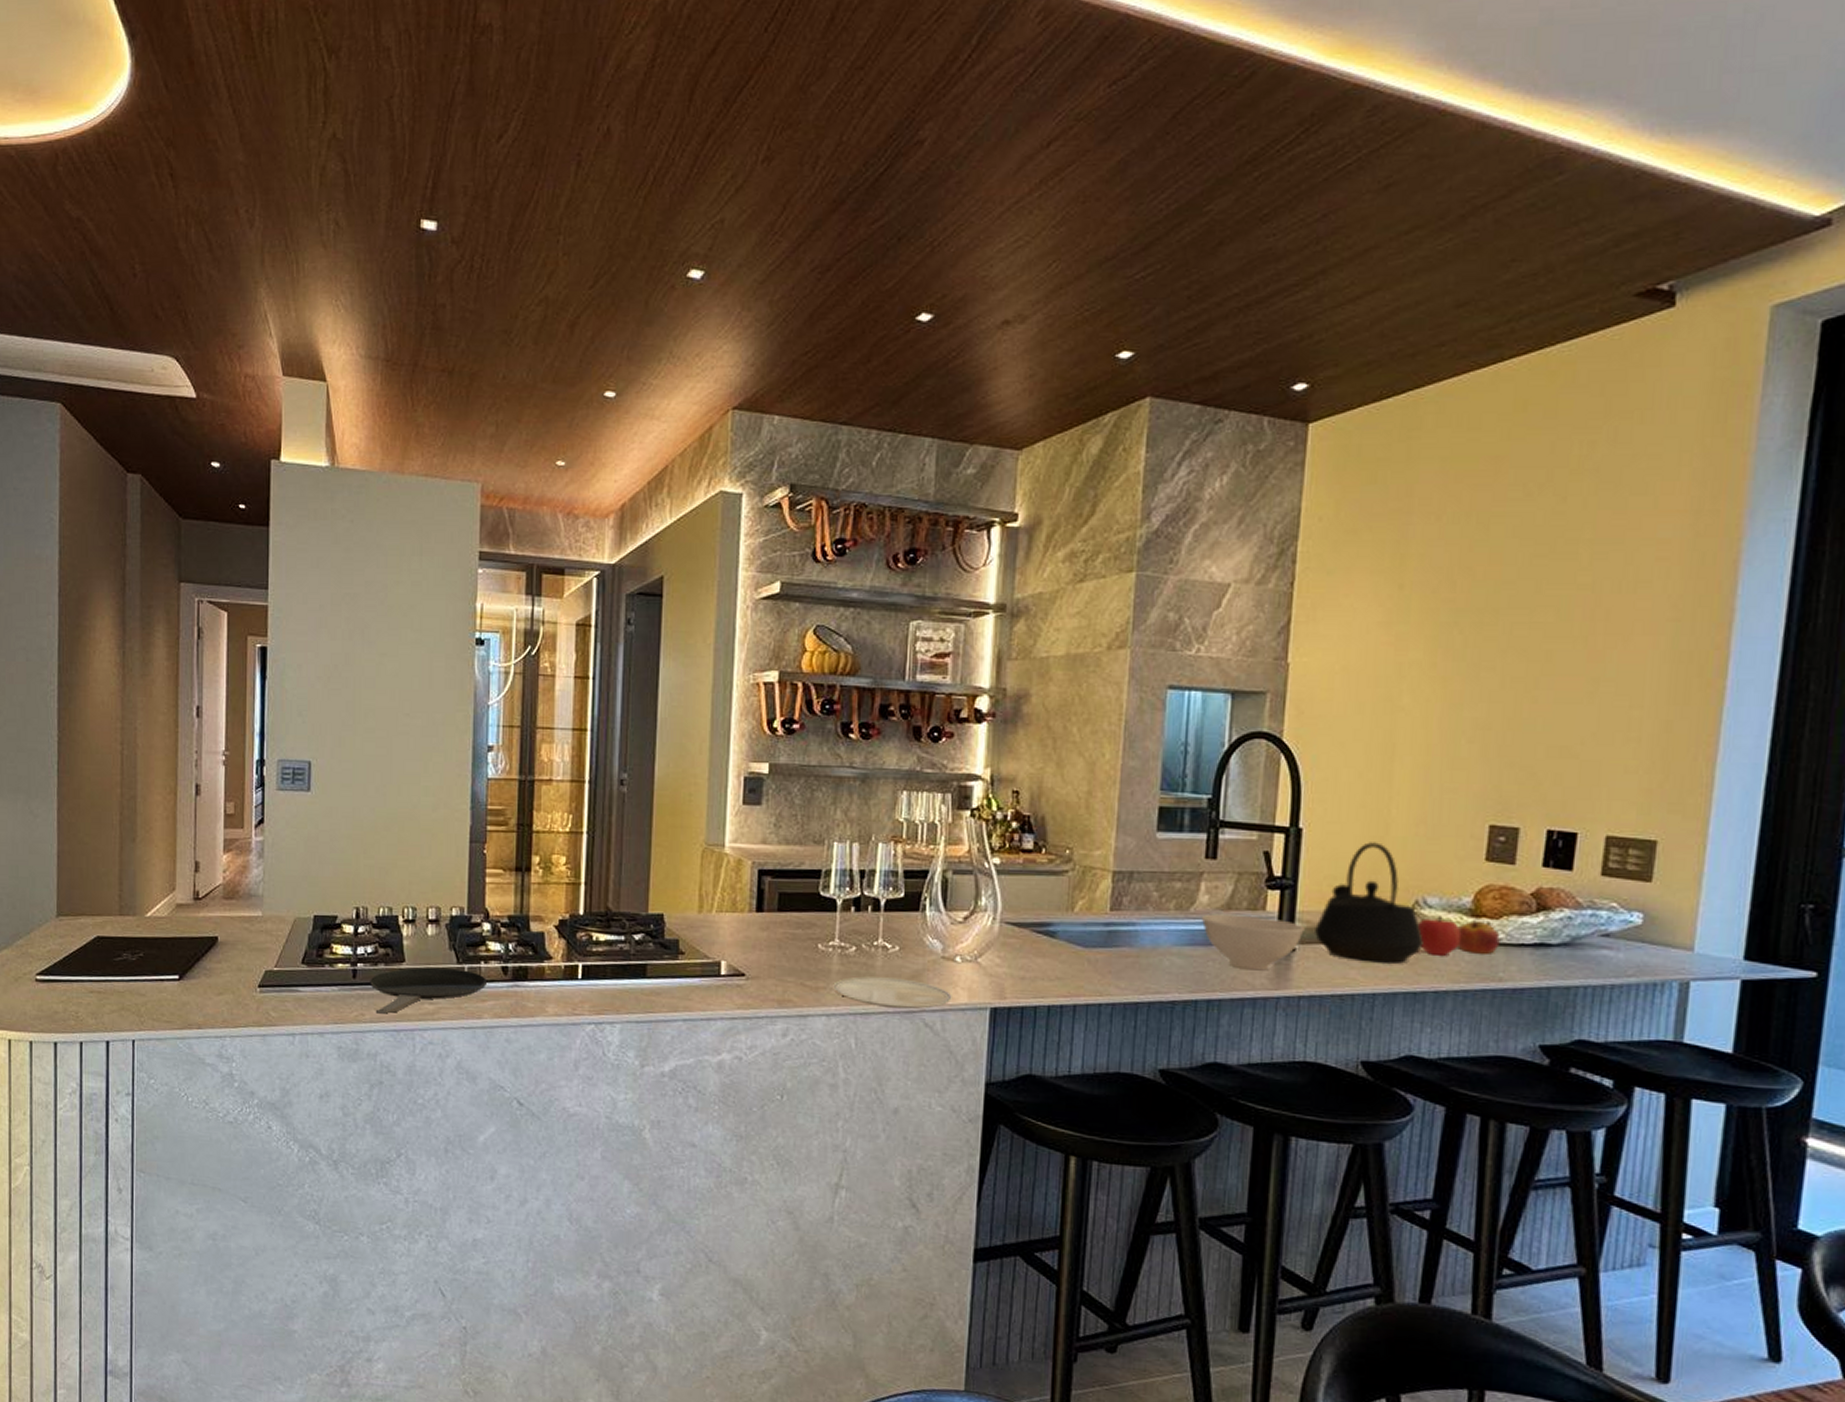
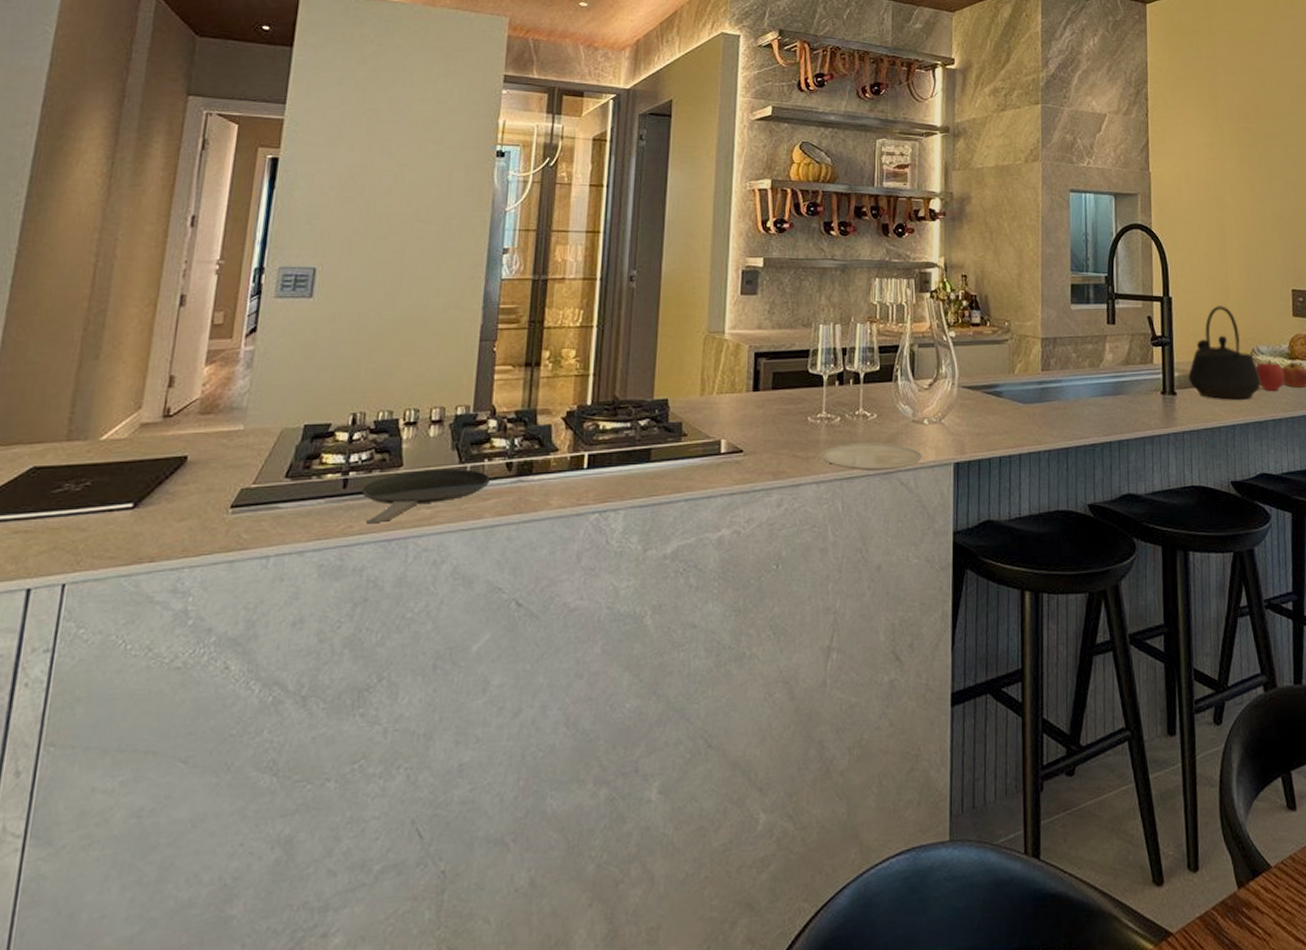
bowl: present [1201,914,1305,971] -> none [1108,368,1181,413]

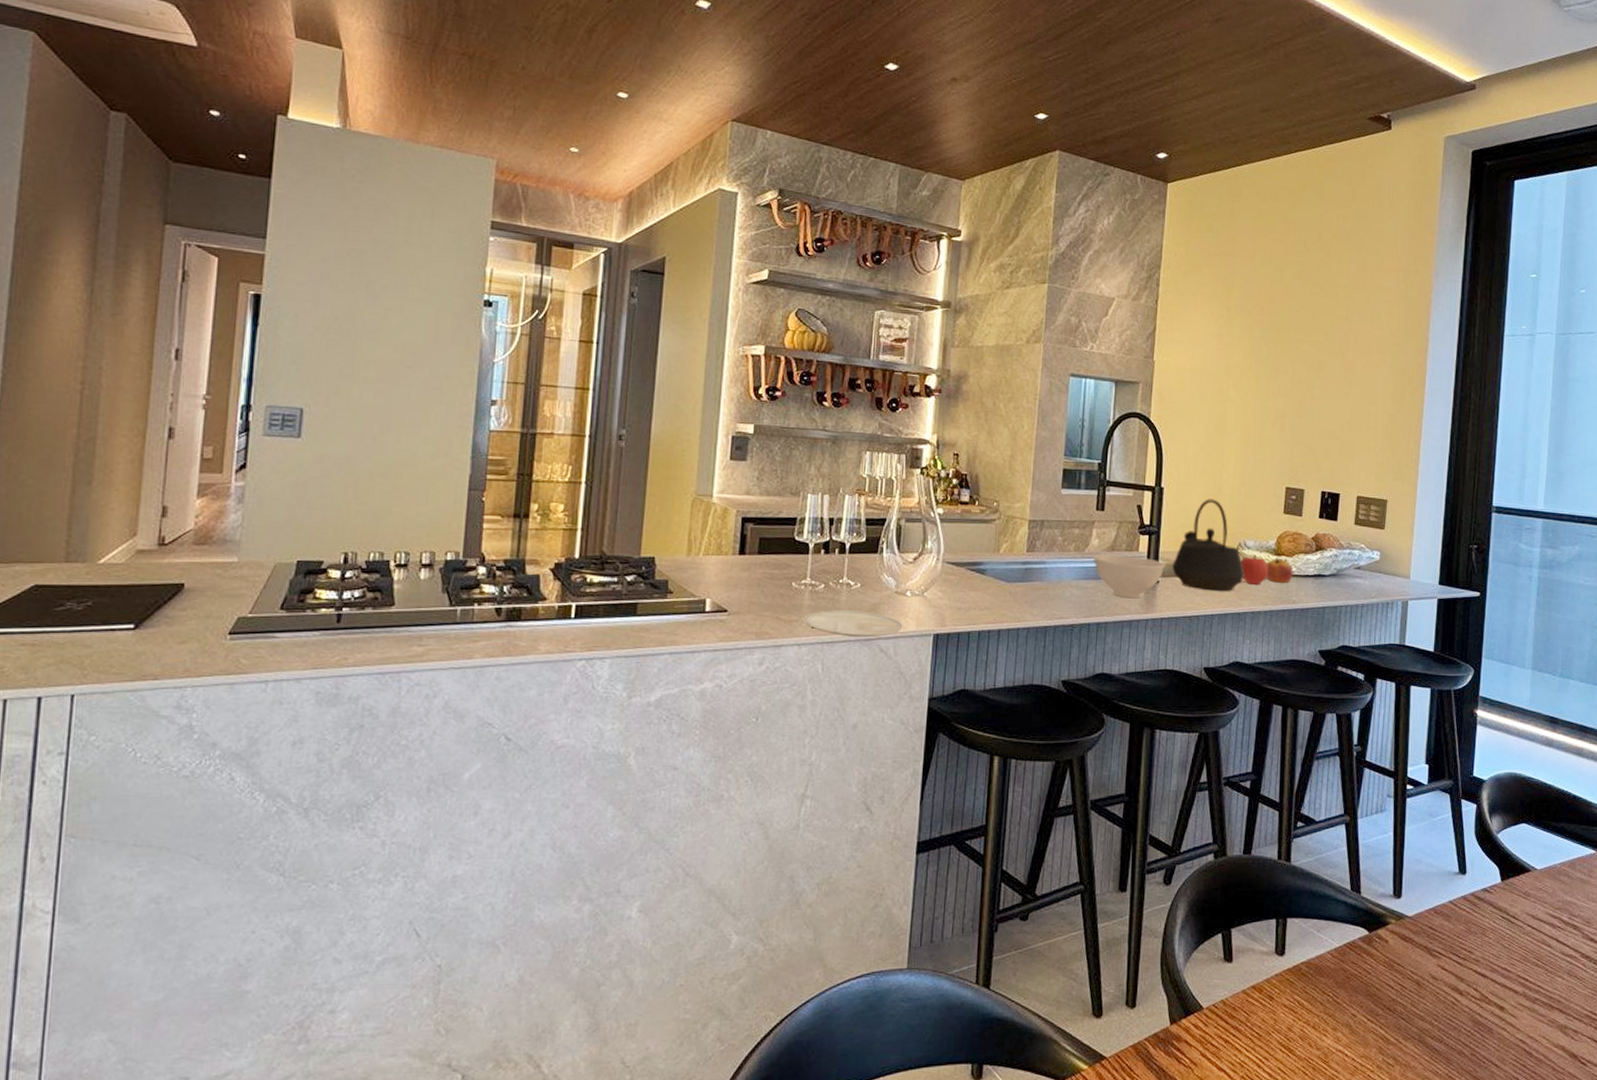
frying pan: present [362,468,490,524] -> none [355,610,479,657]
bowl: none [1108,368,1181,413] -> present [1093,554,1165,599]

